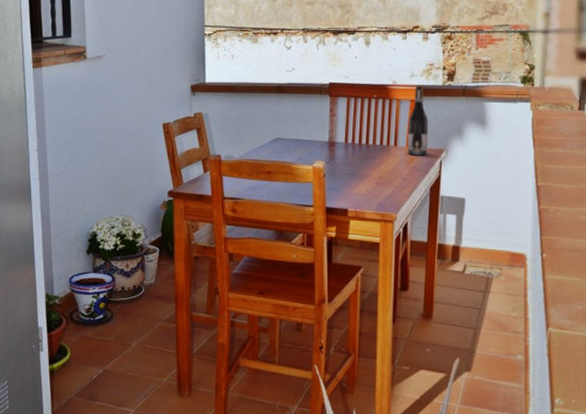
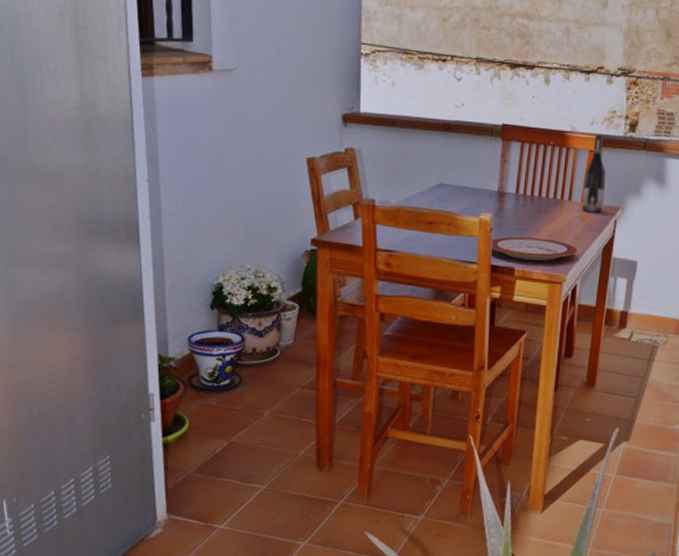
plate: none [324,181,406,202] -> present [489,236,578,261]

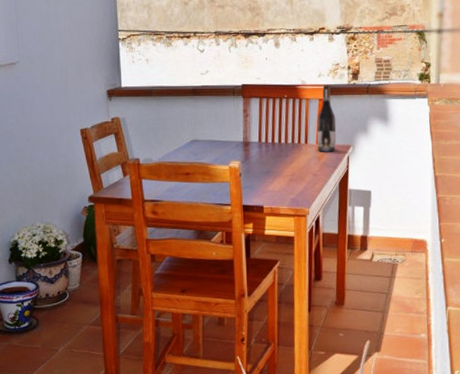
plate: present [489,236,578,261] -> none [240,178,317,198]

